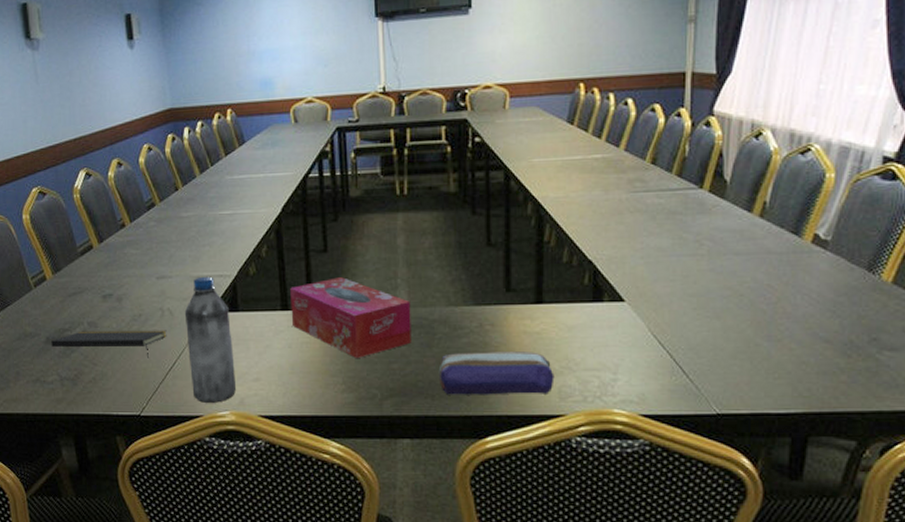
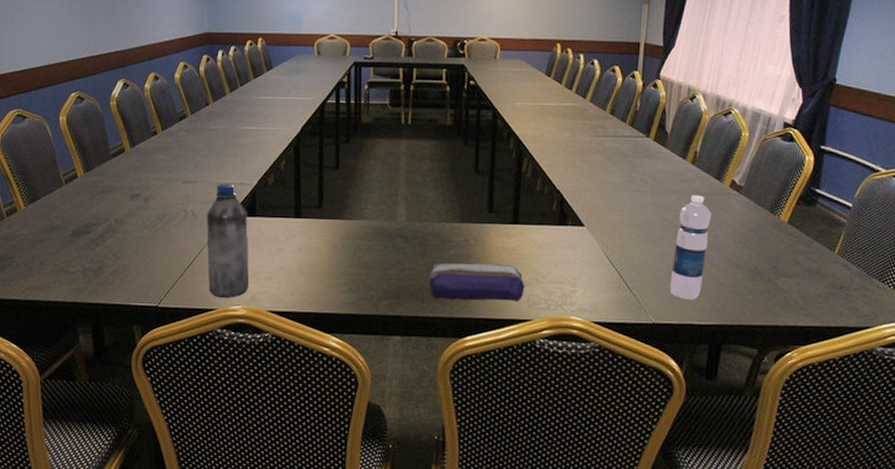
notepad: present [51,330,167,358] -> none [77,226,189,255]
tissue box: present [290,277,412,358] -> none [303,192,408,263]
water bottle: none [737,255,788,385] -> present [670,195,711,301]

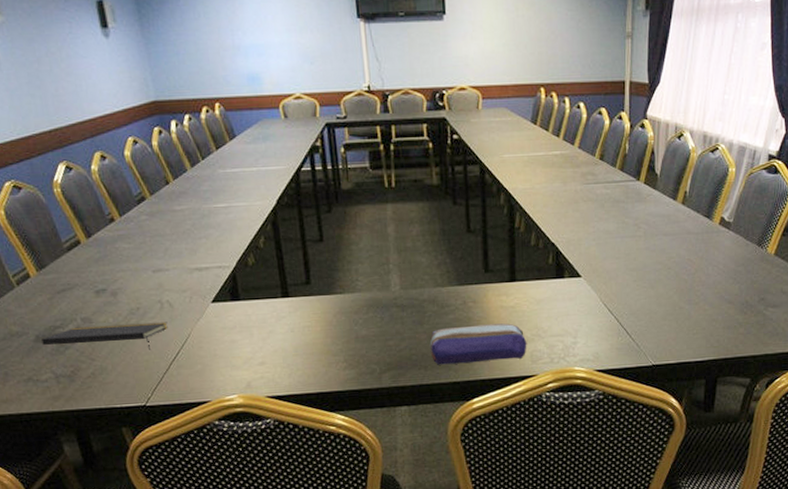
notepad: none [77,226,189,255] -> present [42,322,168,350]
water bottle: present [206,183,249,298] -> none [184,268,243,389]
water bottle: present [670,195,711,301] -> none [666,235,703,340]

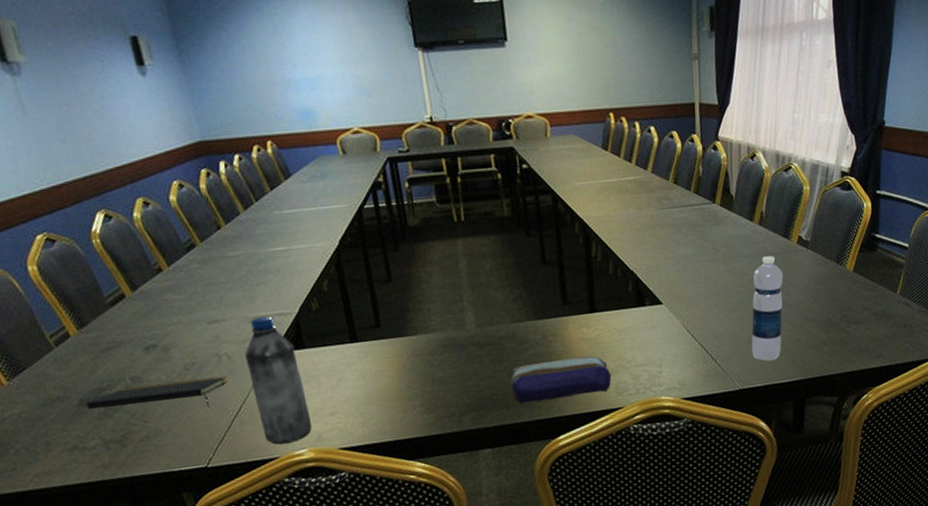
water bottle: none [184,268,243,389] -> present [244,316,313,445]
water bottle: none [666,235,703,340] -> present [751,256,783,362]

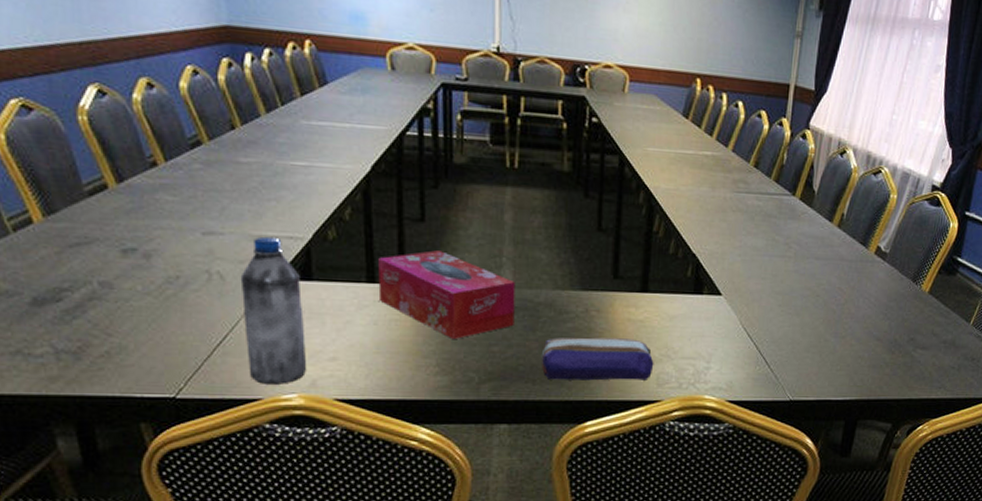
notepad: present [86,376,228,409] -> none [41,292,215,330]
tissue box: none [357,305,483,381] -> present [378,250,516,339]
water bottle: present [751,256,783,362] -> none [809,262,855,375]

